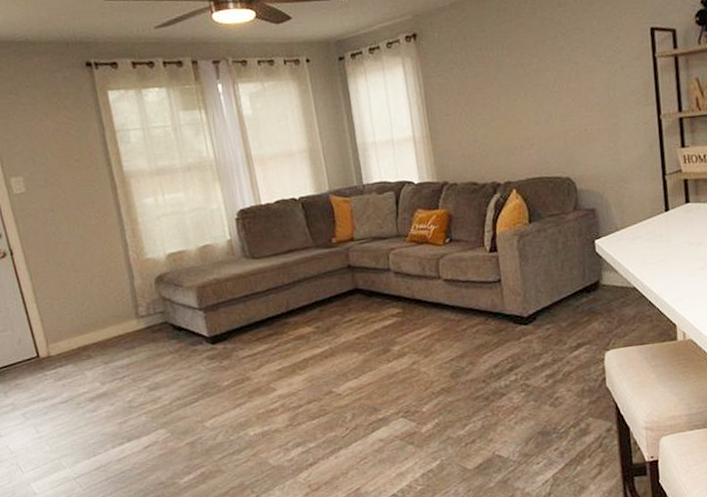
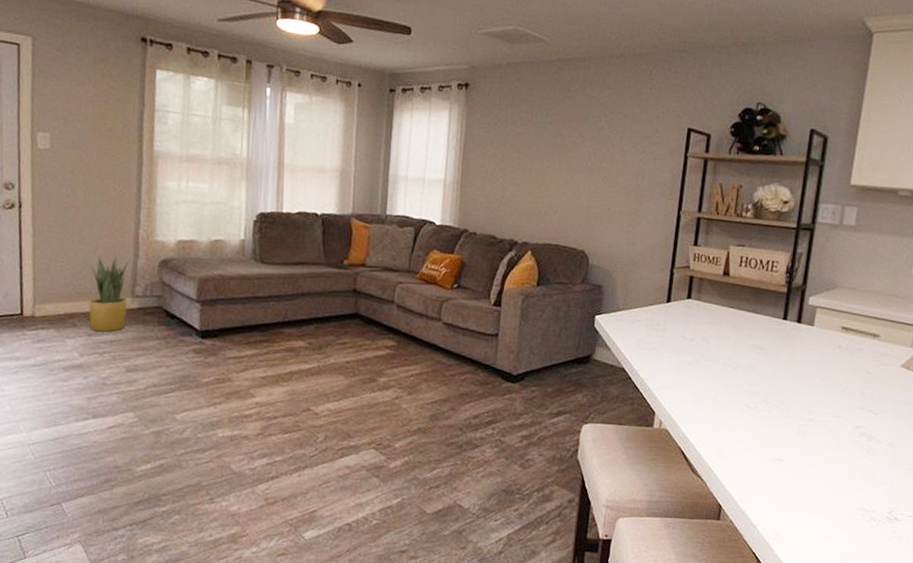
planter: none [88,282,138,359] -> present [88,256,131,332]

